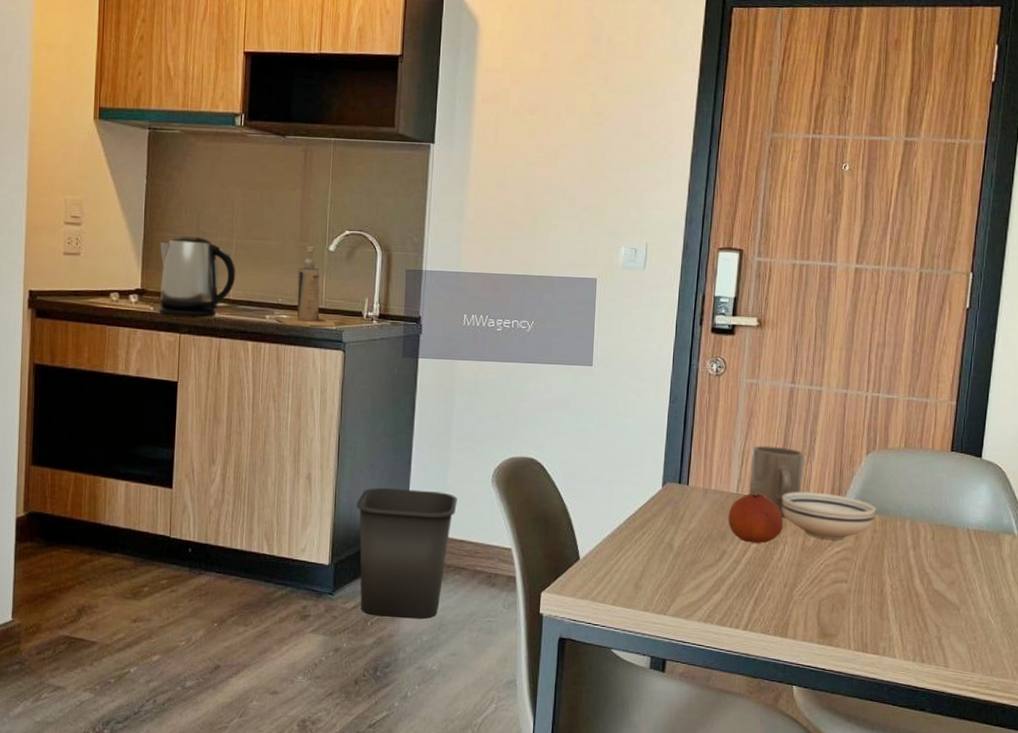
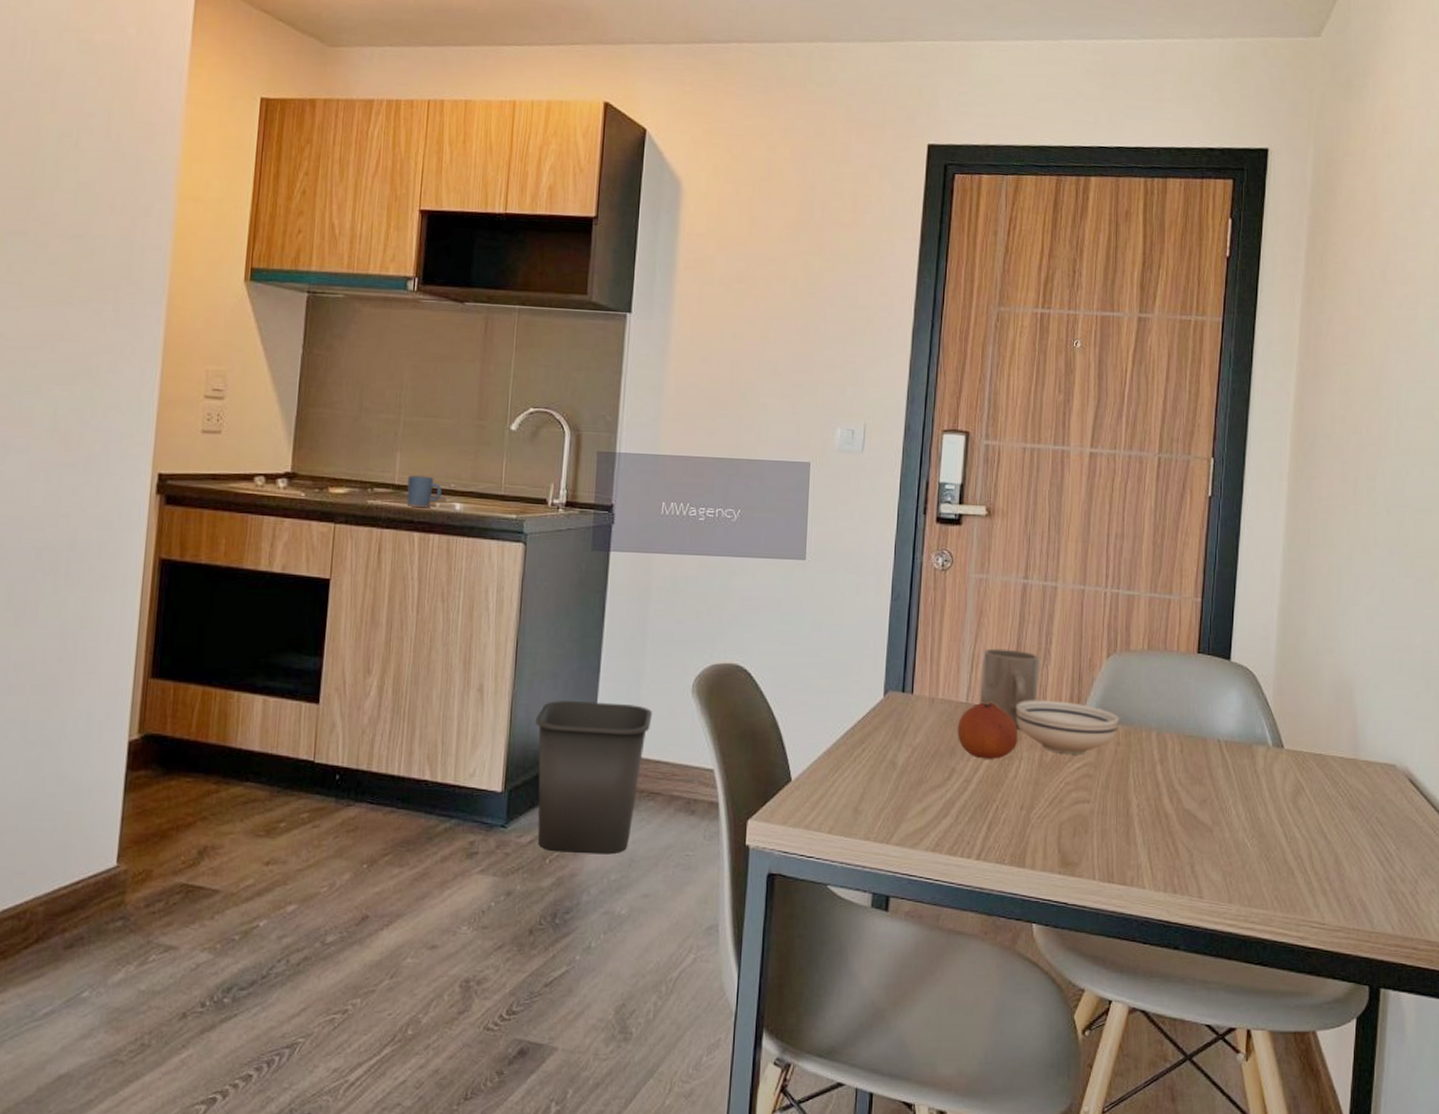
kettle: present [159,235,236,319] -> none [311,412,403,506]
mug: none [240,291,271,320] -> present [406,475,442,508]
soap dispenser: present [275,246,336,326] -> none [446,424,517,515]

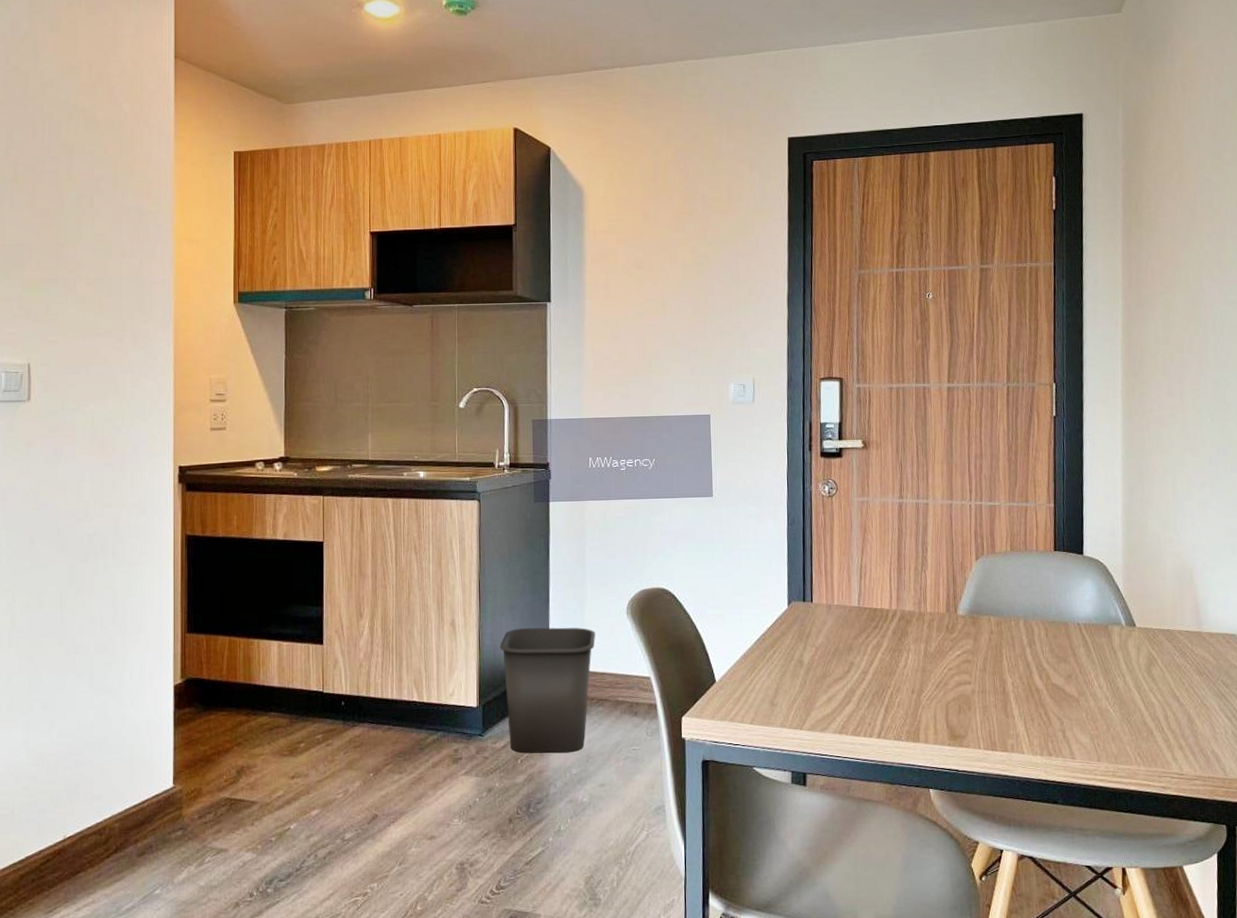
mug: present [406,475,442,508] -> none [379,451,407,478]
fruit: present [957,702,1018,759] -> none [852,605,905,653]
cup: present [978,648,1040,730] -> none [868,559,919,626]
bowl: present [1015,700,1119,754] -> none [900,599,991,644]

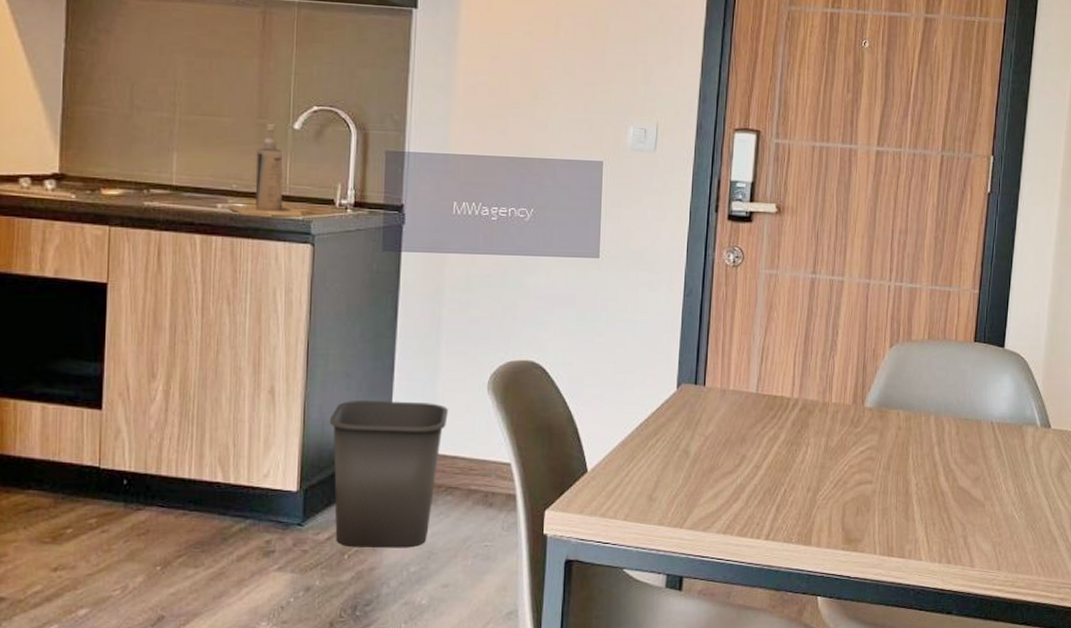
soap dispenser: none [412,404,470,480] -> present [228,123,303,216]

